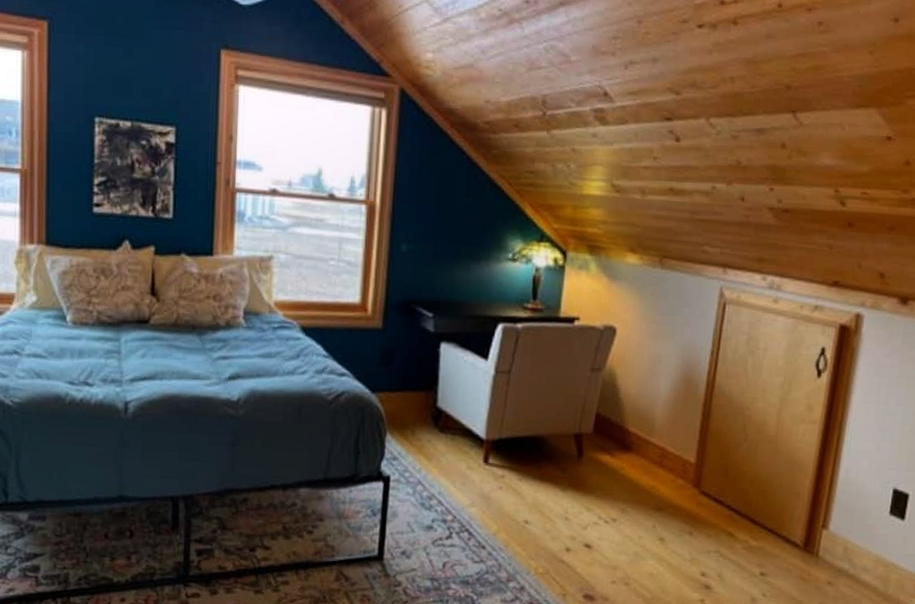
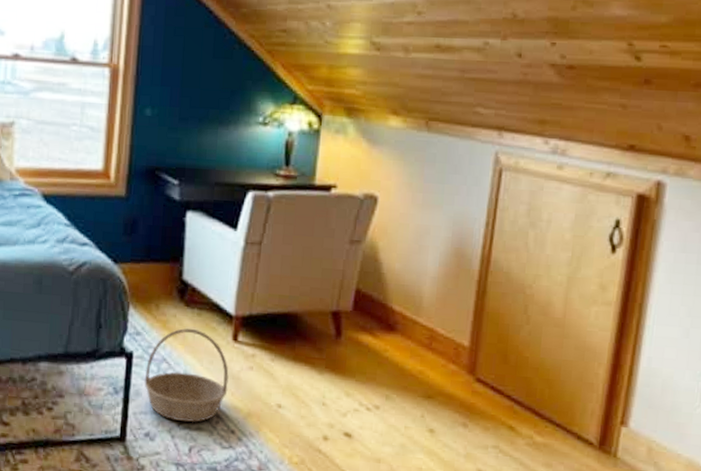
basket: none [400,453,480,540] -> present [144,328,229,422]

